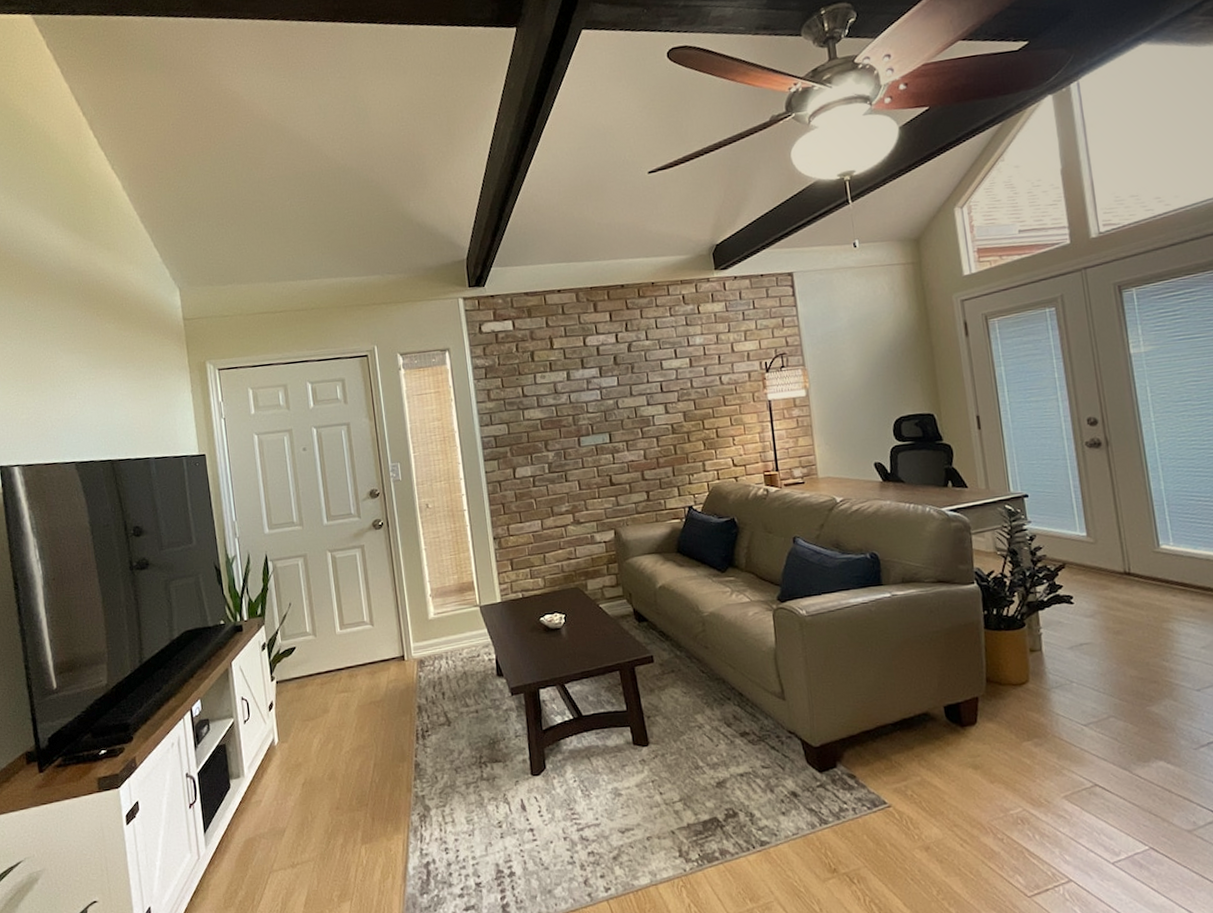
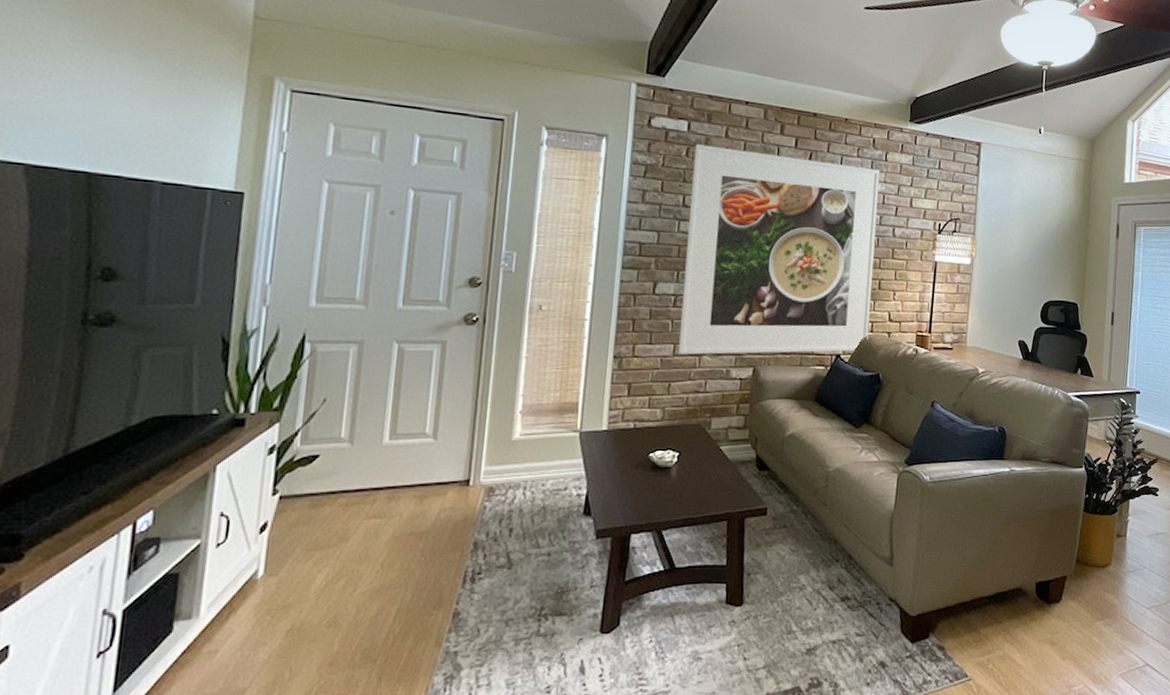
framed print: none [522,323,717,528] -> present [678,144,880,355]

